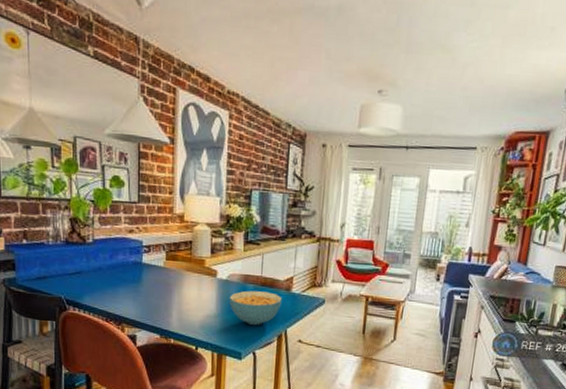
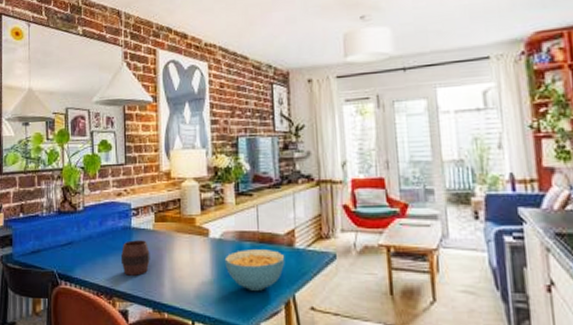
cup: none [130,274,160,306] -> present [120,240,150,276]

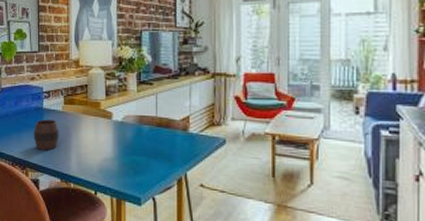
cereal bowl: present [224,250,285,291] -> none [125,132,180,168]

